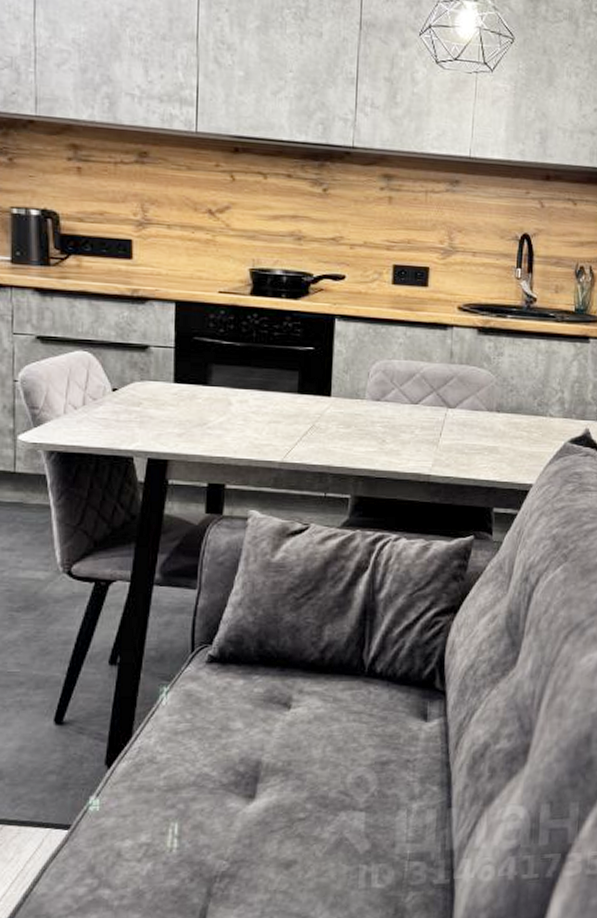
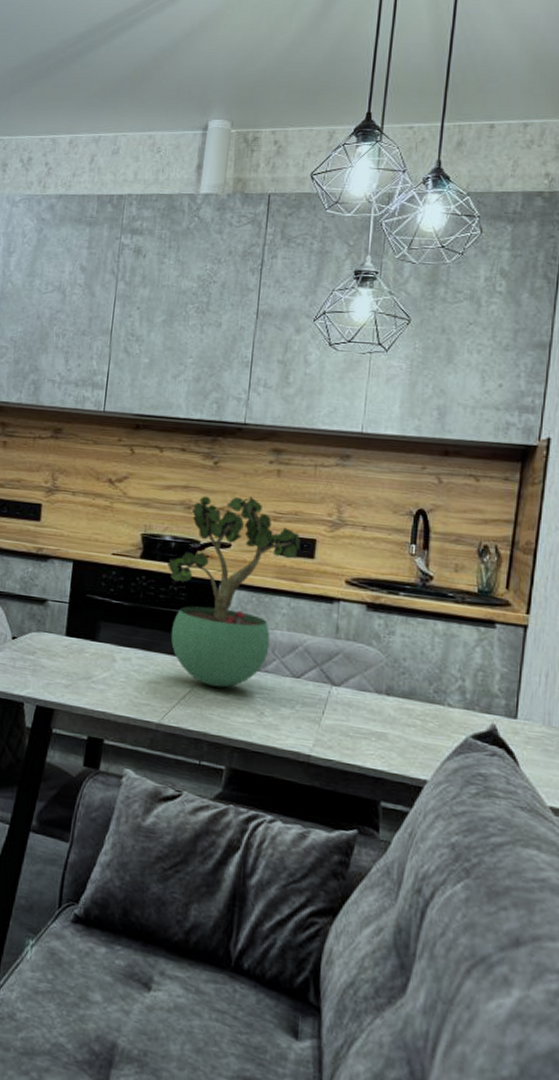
potted plant: none [280,225,414,420] -> present [167,496,300,688]

